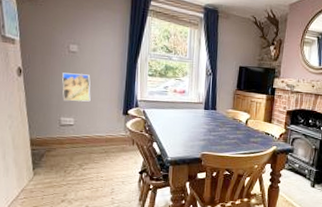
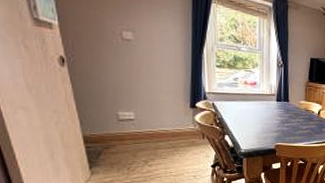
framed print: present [62,72,91,102] -> none [116,62,152,95]

